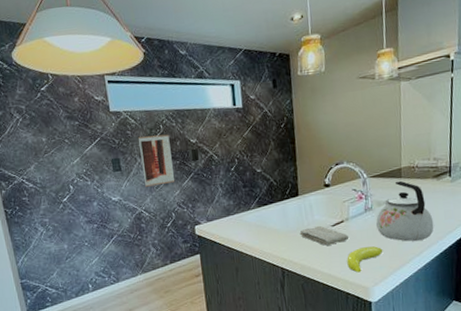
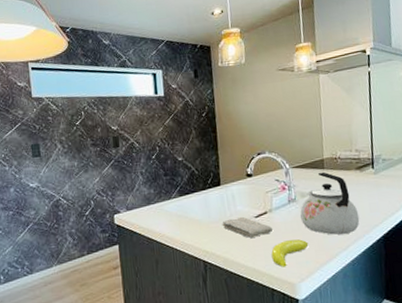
wall art: present [137,134,175,187] -> none [58,121,95,174]

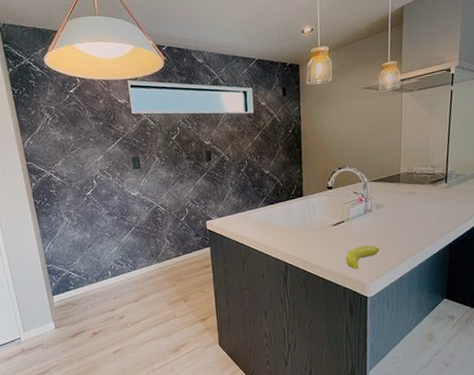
washcloth: present [222,216,272,238] -> none [302,224,348,243]
kettle: present [300,171,360,235] -> none [374,185,429,242]

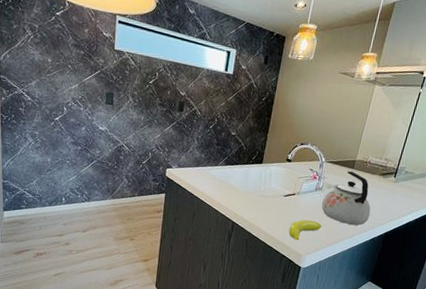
kettle: none [374,185,429,242] -> present [322,171,371,226]

